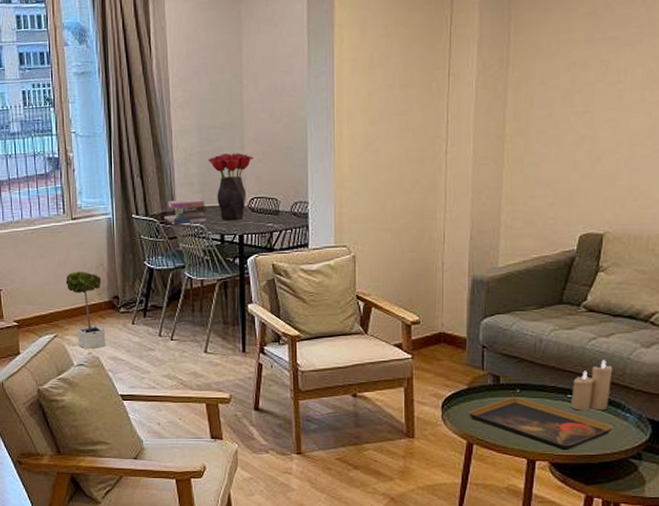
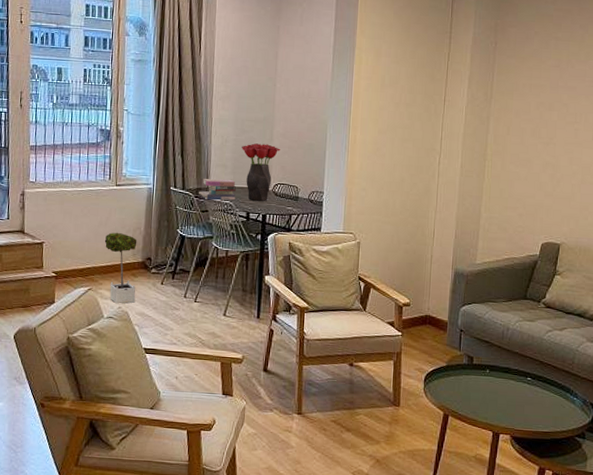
decorative tray: present [469,396,615,451] -> none [446,375,564,427]
candle: present [571,360,613,411] -> none [530,350,564,394]

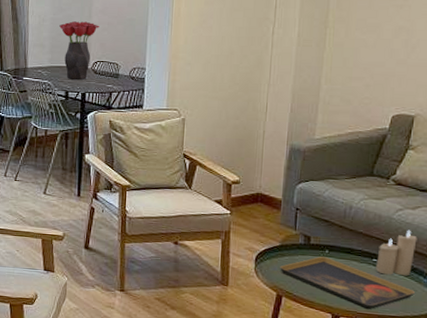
books: present [199,178,237,201] -> none [17,58,55,80]
decorative tray: none [446,375,564,427] -> present [280,256,416,310]
candle: none [530,350,564,394] -> present [376,230,417,276]

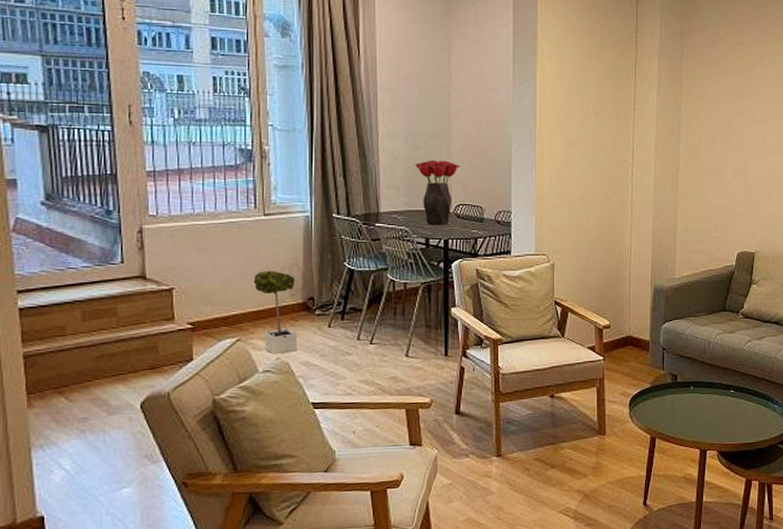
decorative tray: present [280,256,416,310] -> none [652,393,766,440]
candle: present [376,230,417,276] -> none [733,359,764,404]

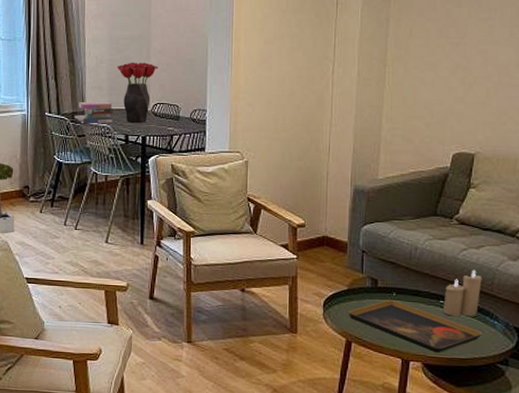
books: none [368,202,413,227] -> present [75,101,114,124]
decorative tray: none [652,393,766,440] -> present [348,299,483,353]
candle: none [733,359,764,404] -> present [443,269,482,317]

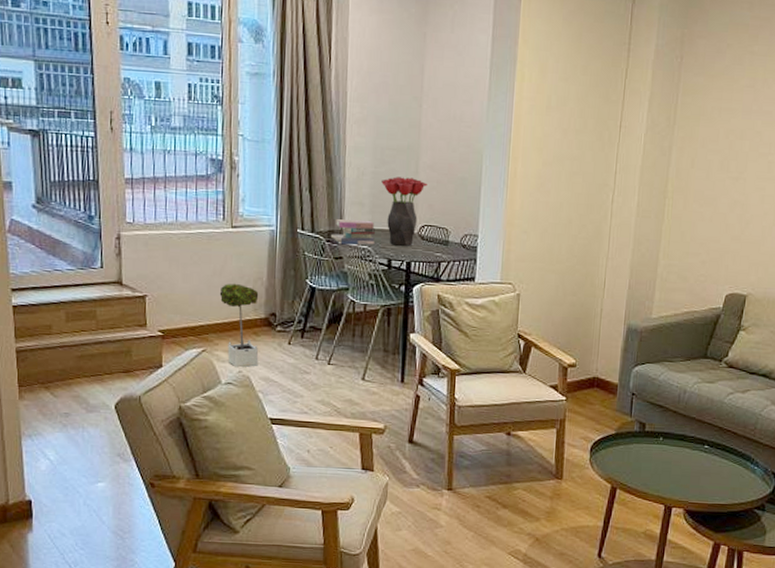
decorative tray: present [348,299,483,353] -> none [615,443,744,499]
candle: present [443,269,482,317] -> none [707,414,746,463]

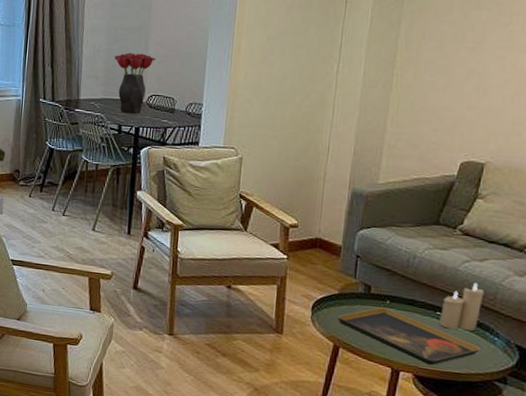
books: present [331,219,376,245] -> none [69,90,108,113]
decorative tray: none [615,443,744,499] -> present [338,306,482,365]
candle: none [707,414,746,463] -> present [439,283,484,332]

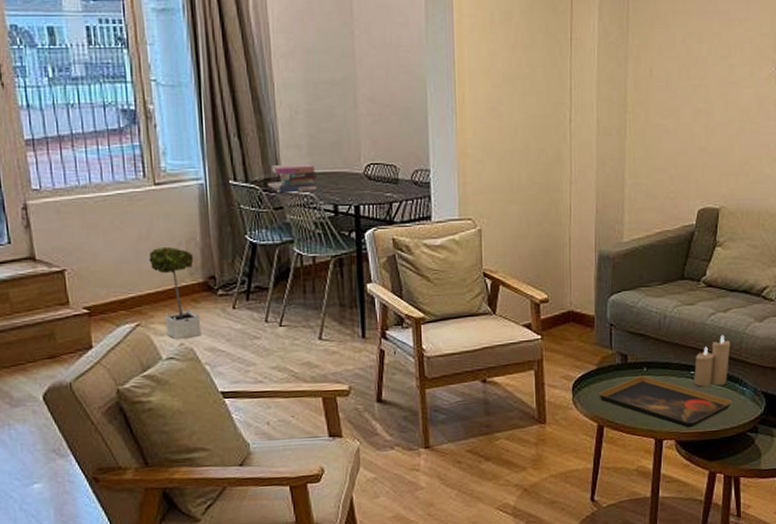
books: none [69,90,108,113] -> present [268,163,318,193]
bouquet: present [114,53,156,114] -> none [318,113,369,189]

